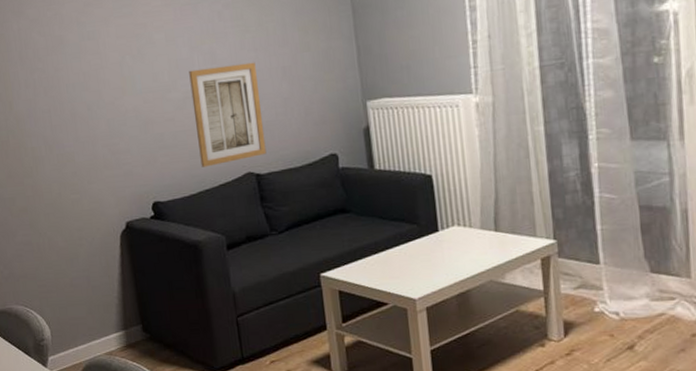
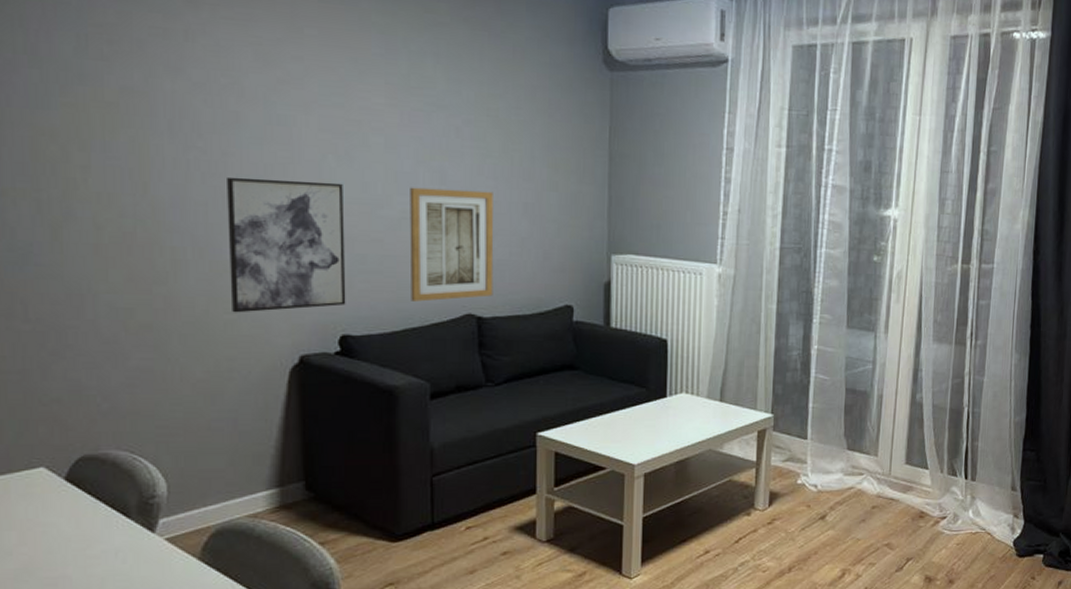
wall art: none [60,77,154,193] -> present [227,176,346,313]

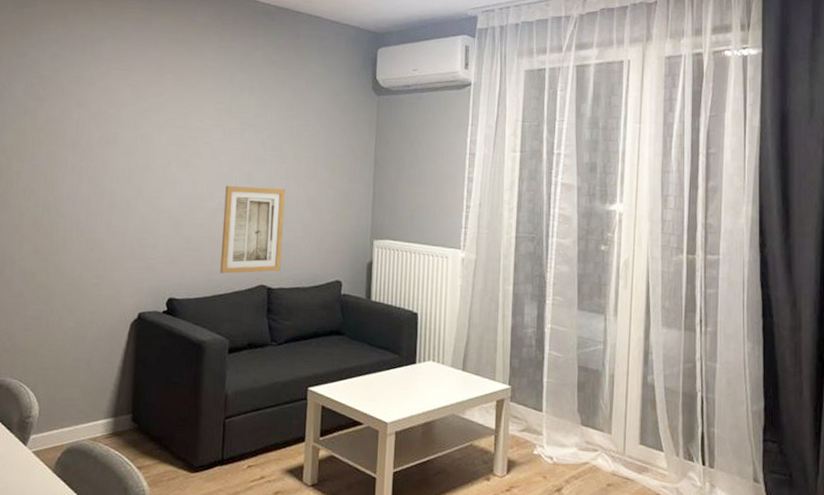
wall art: present [227,176,346,313] -> none [97,178,180,278]

